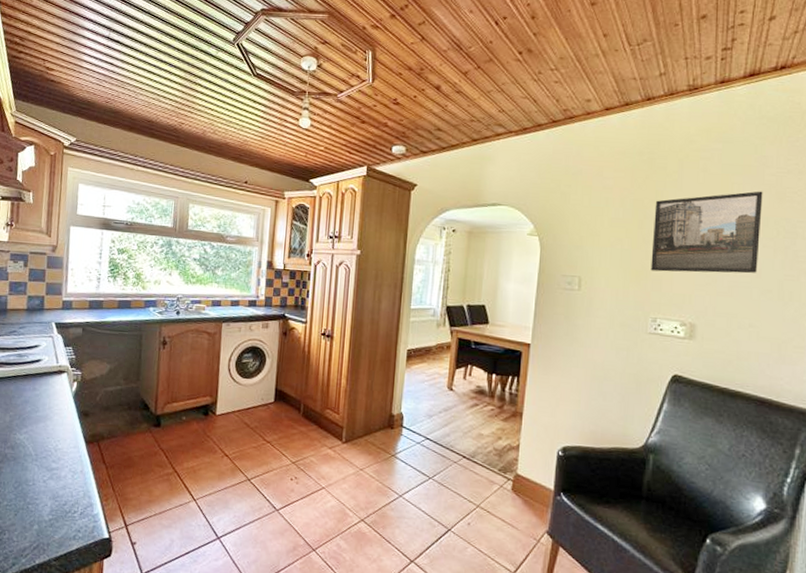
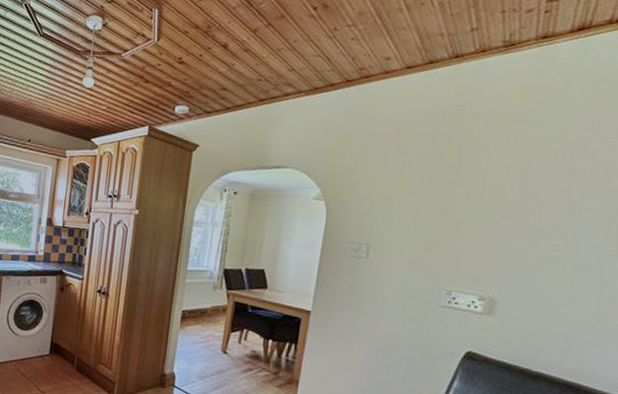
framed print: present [650,191,763,274] -> none [448,157,586,248]

